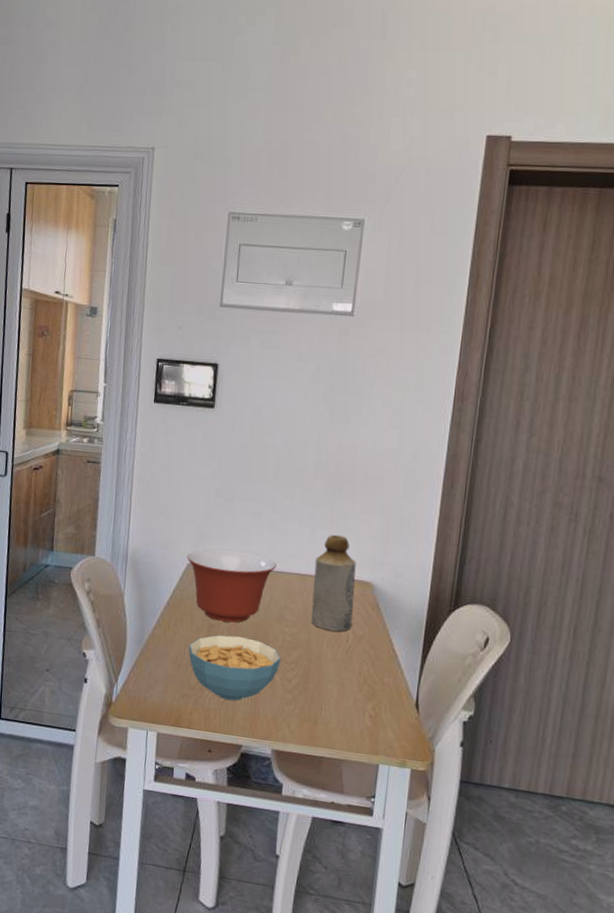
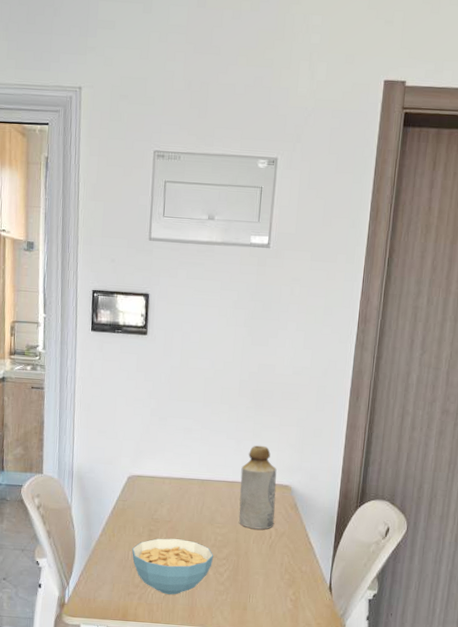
mixing bowl: present [187,548,277,623] -> none [127,462,207,527]

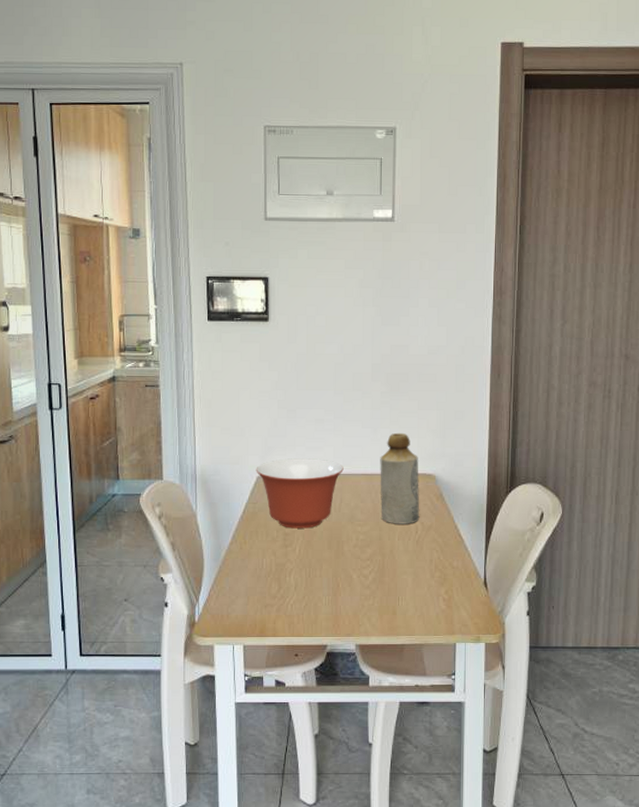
mixing bowl: none [127,462,207,527] -> present [256,458,344,529]
cereal bowl: present [132,538,214,595] -> none [267,541,357,603]

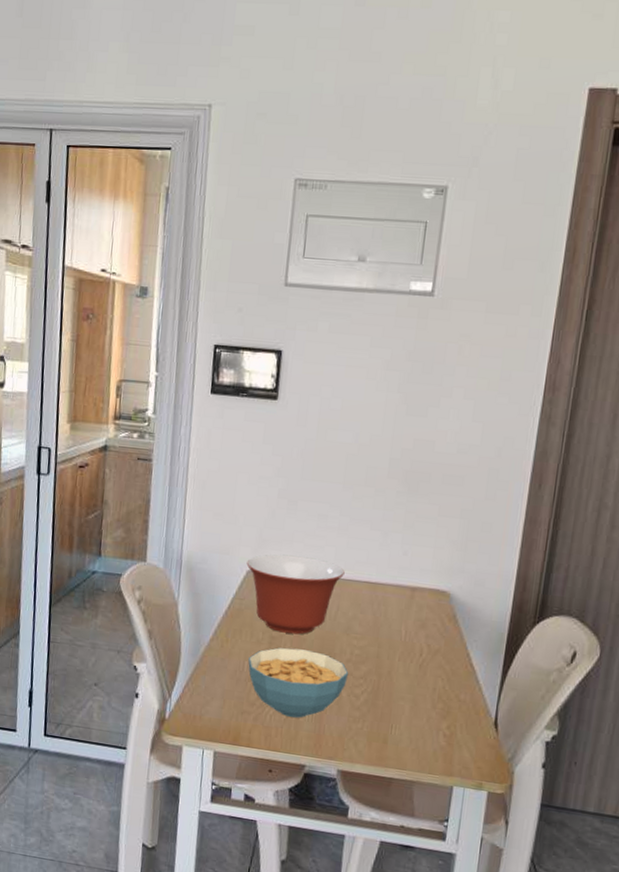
cereal bowl: none [267,541,357,603] -> present [248,647,349,718]
bottle: present [380,432,420,524] -> none [382,539,432,645]

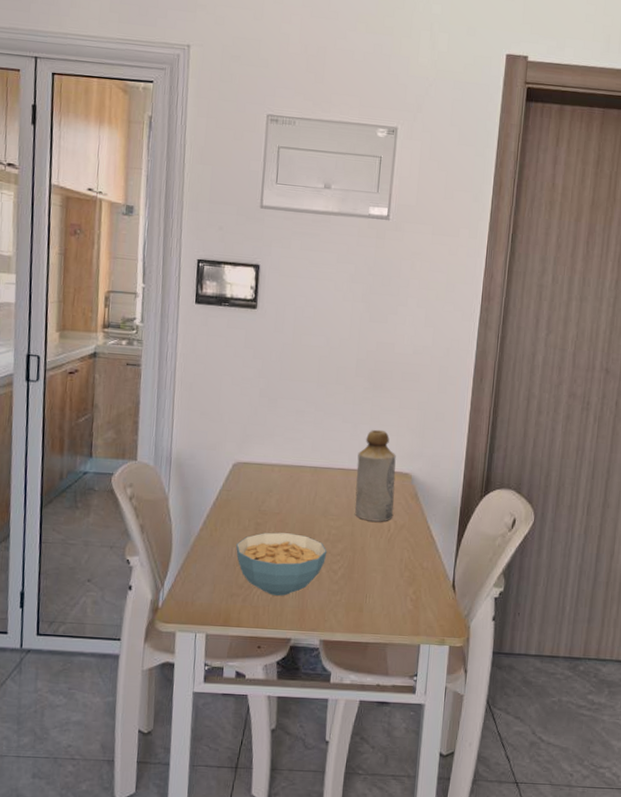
mixing bowl: present [246,554,345,635] -> none [232,447,321,520]
bottle: none [382,539,432,645] -> present [355,429,396,522]

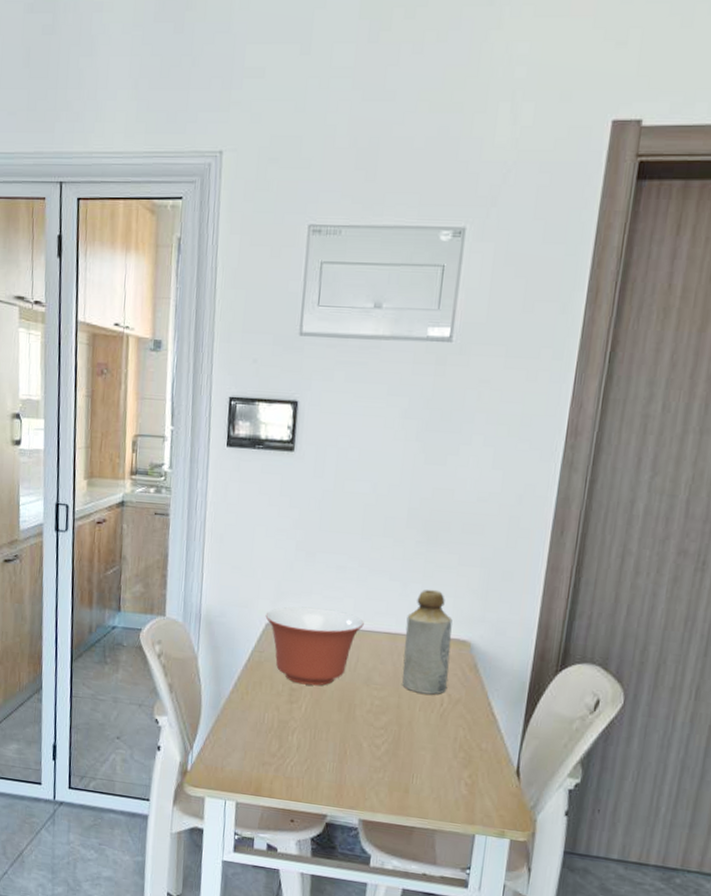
mixing bowl: none [232,447,321,520] -> present [265,606,364,686]
cereal bowl: present [236,532,327,596] -> none [268,699,369,769]

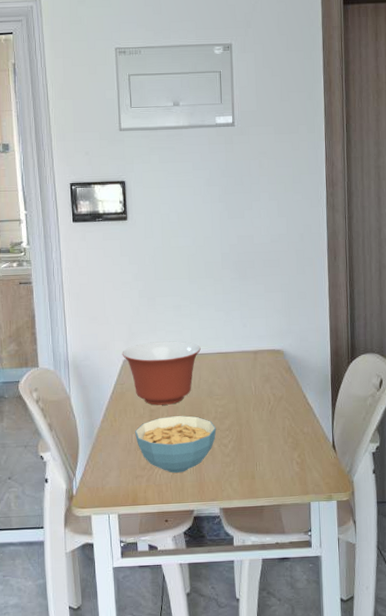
cereal bowl: none [268,699,369,769] -> present [135,416,217,473]
bottle: present [402,589,453,695] -> none [233,313,272,397]

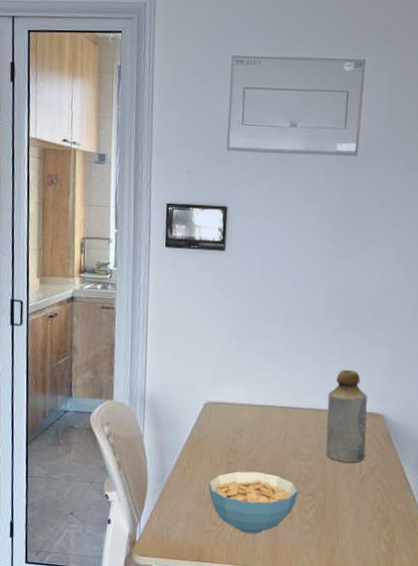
mixing bowl: present [122,341,201,405] -> none [203,387,291,459]
bottle: none [233,313,272,397] -> present [326,369,368,463]

